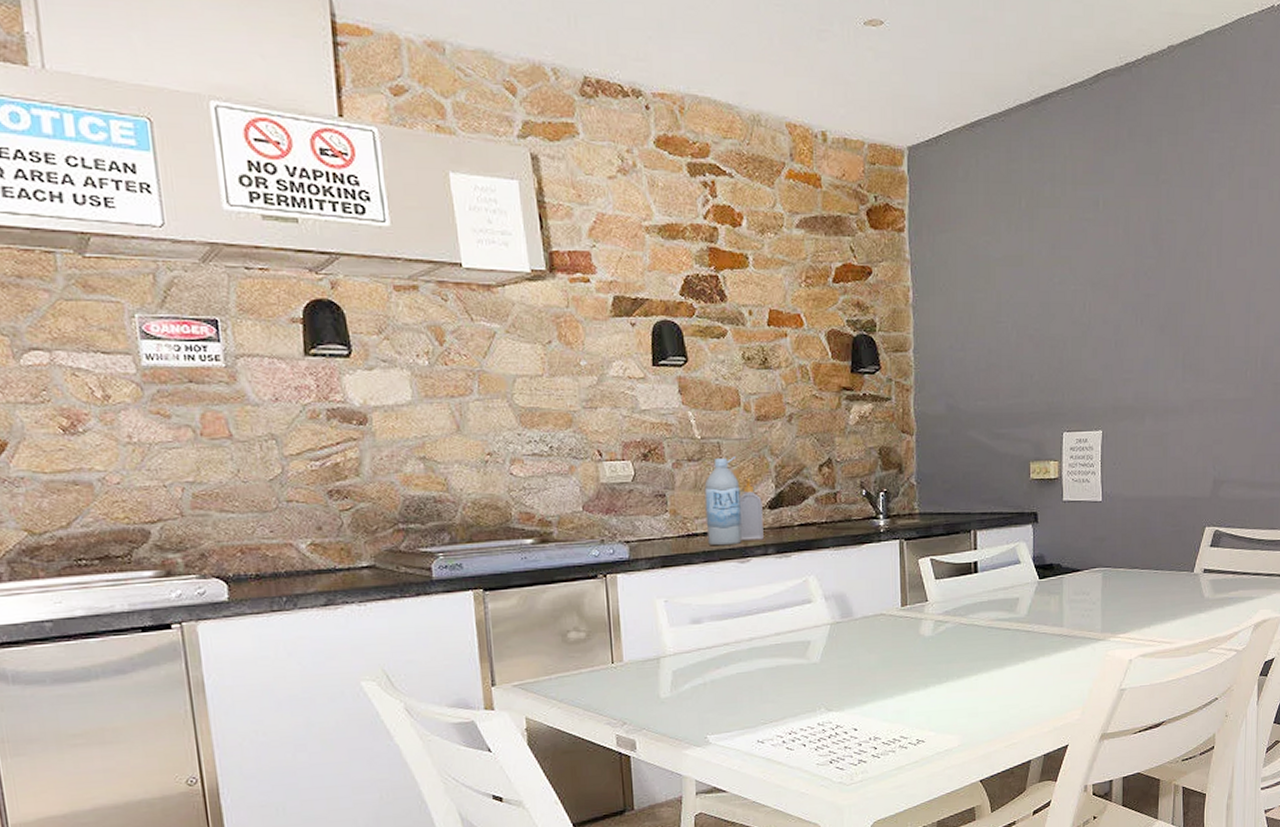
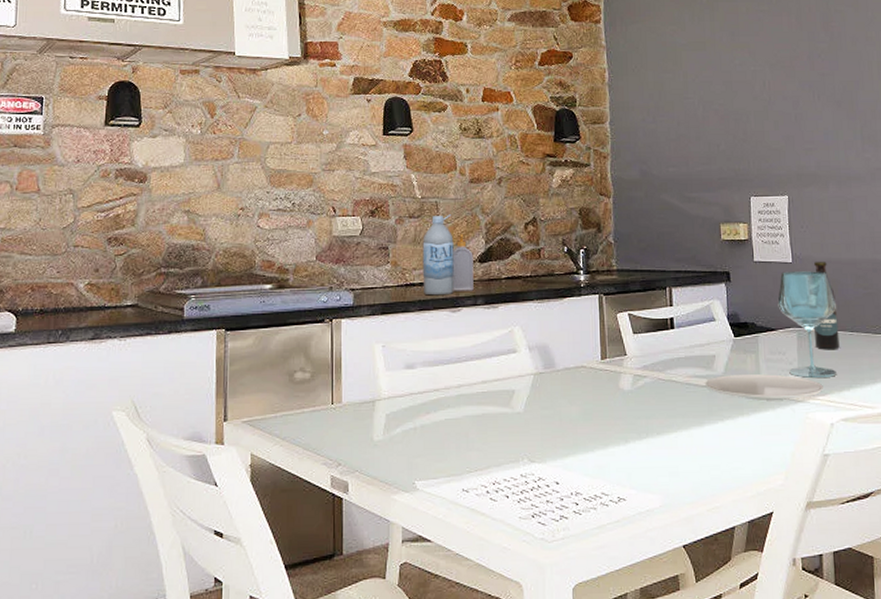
plate: none [1007,614,1124,641] -> present [705,373,823,400]
wine glass: none [1085,509,1144,617] -> present [777,271,837,379]
bottle: none [1119,500,1144,589] -> present [813,262,840,350]

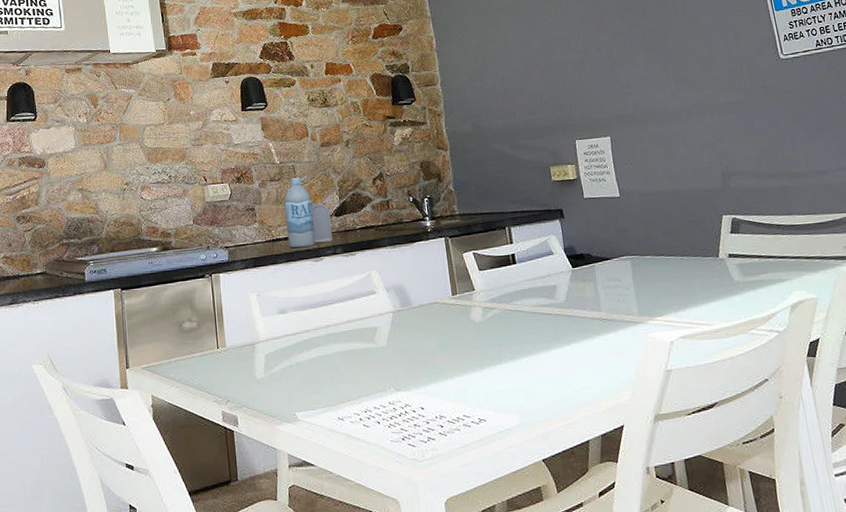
plate: present [705,373,823,400] -> none [549,299,660,324]
wine glass: present [777,271,837,379] -> none [609,203,671,301]
bottle: present [813,262,840,350] -> none [641,194,672,275]

